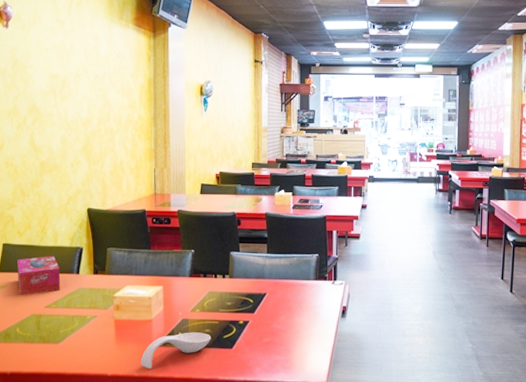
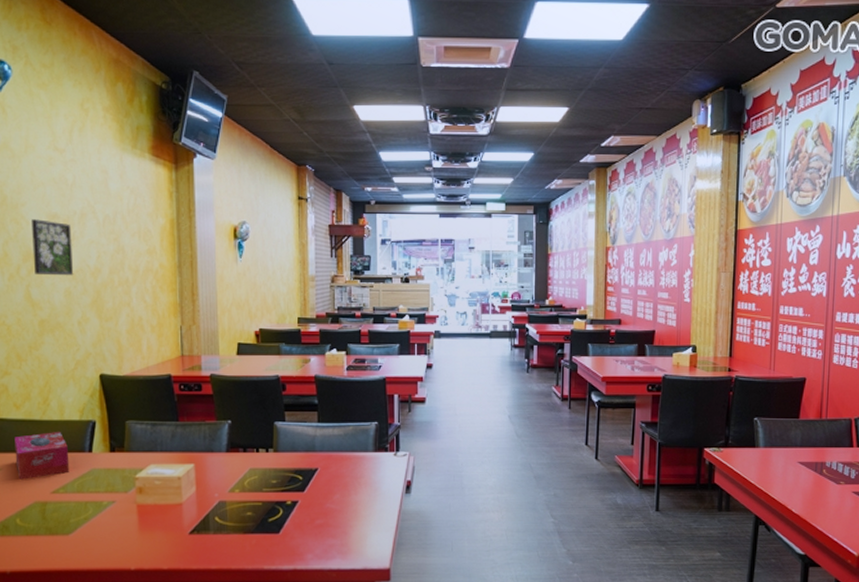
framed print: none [37,78,69,126] -> present [32,219,74,276]
spoon rest: present [140,332,211,369] -> none [169,516,254,560]

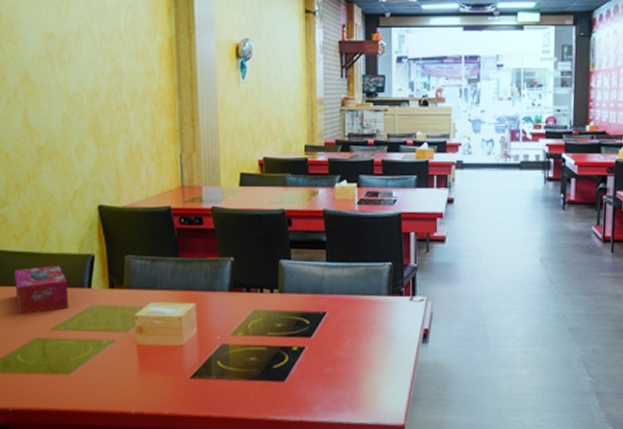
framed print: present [32,219,74,276] -> none [28,39,71,100]

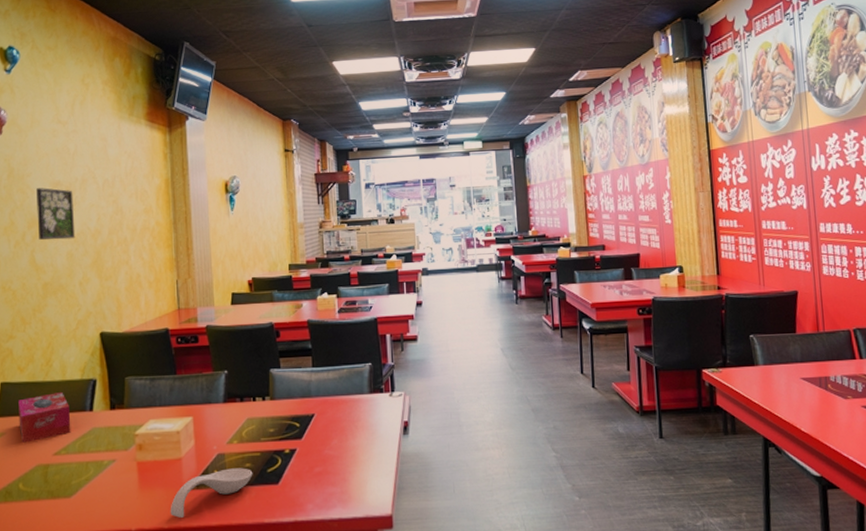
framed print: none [28,39,71,100] -> present [37,188,75,241]
spoon rest: none [170,360,258,405] -> present [170,468,253,518]

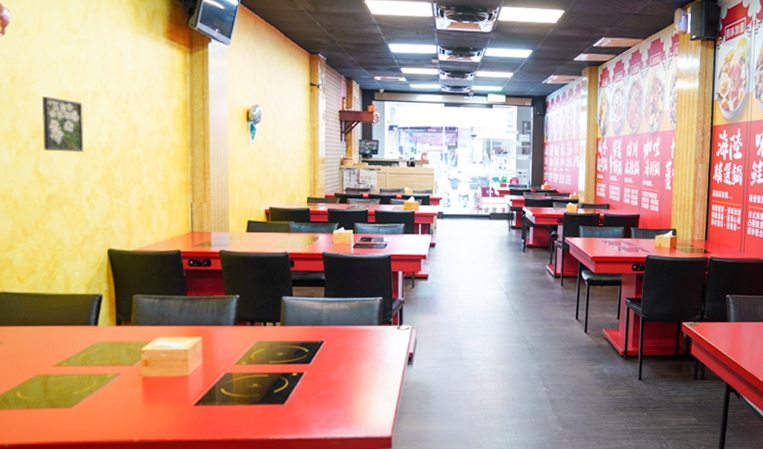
tissue box: present [18,391,71,443] -> none [17,304,74,353]
spoon rest: present [170,468,253,518] -> none [174,387,260,431]

